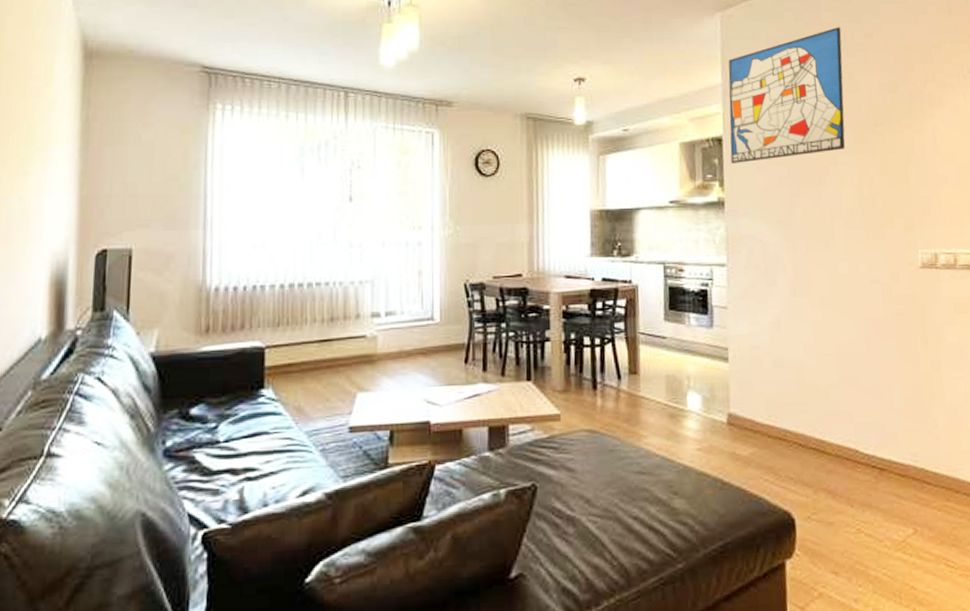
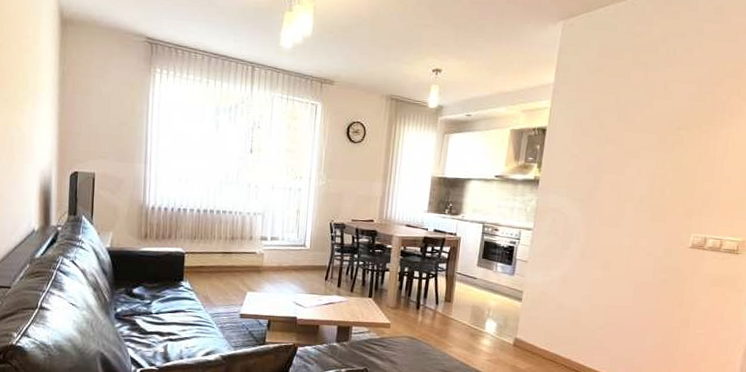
wall art: present [728,27,845,163] -> none [550,41,666,151]

